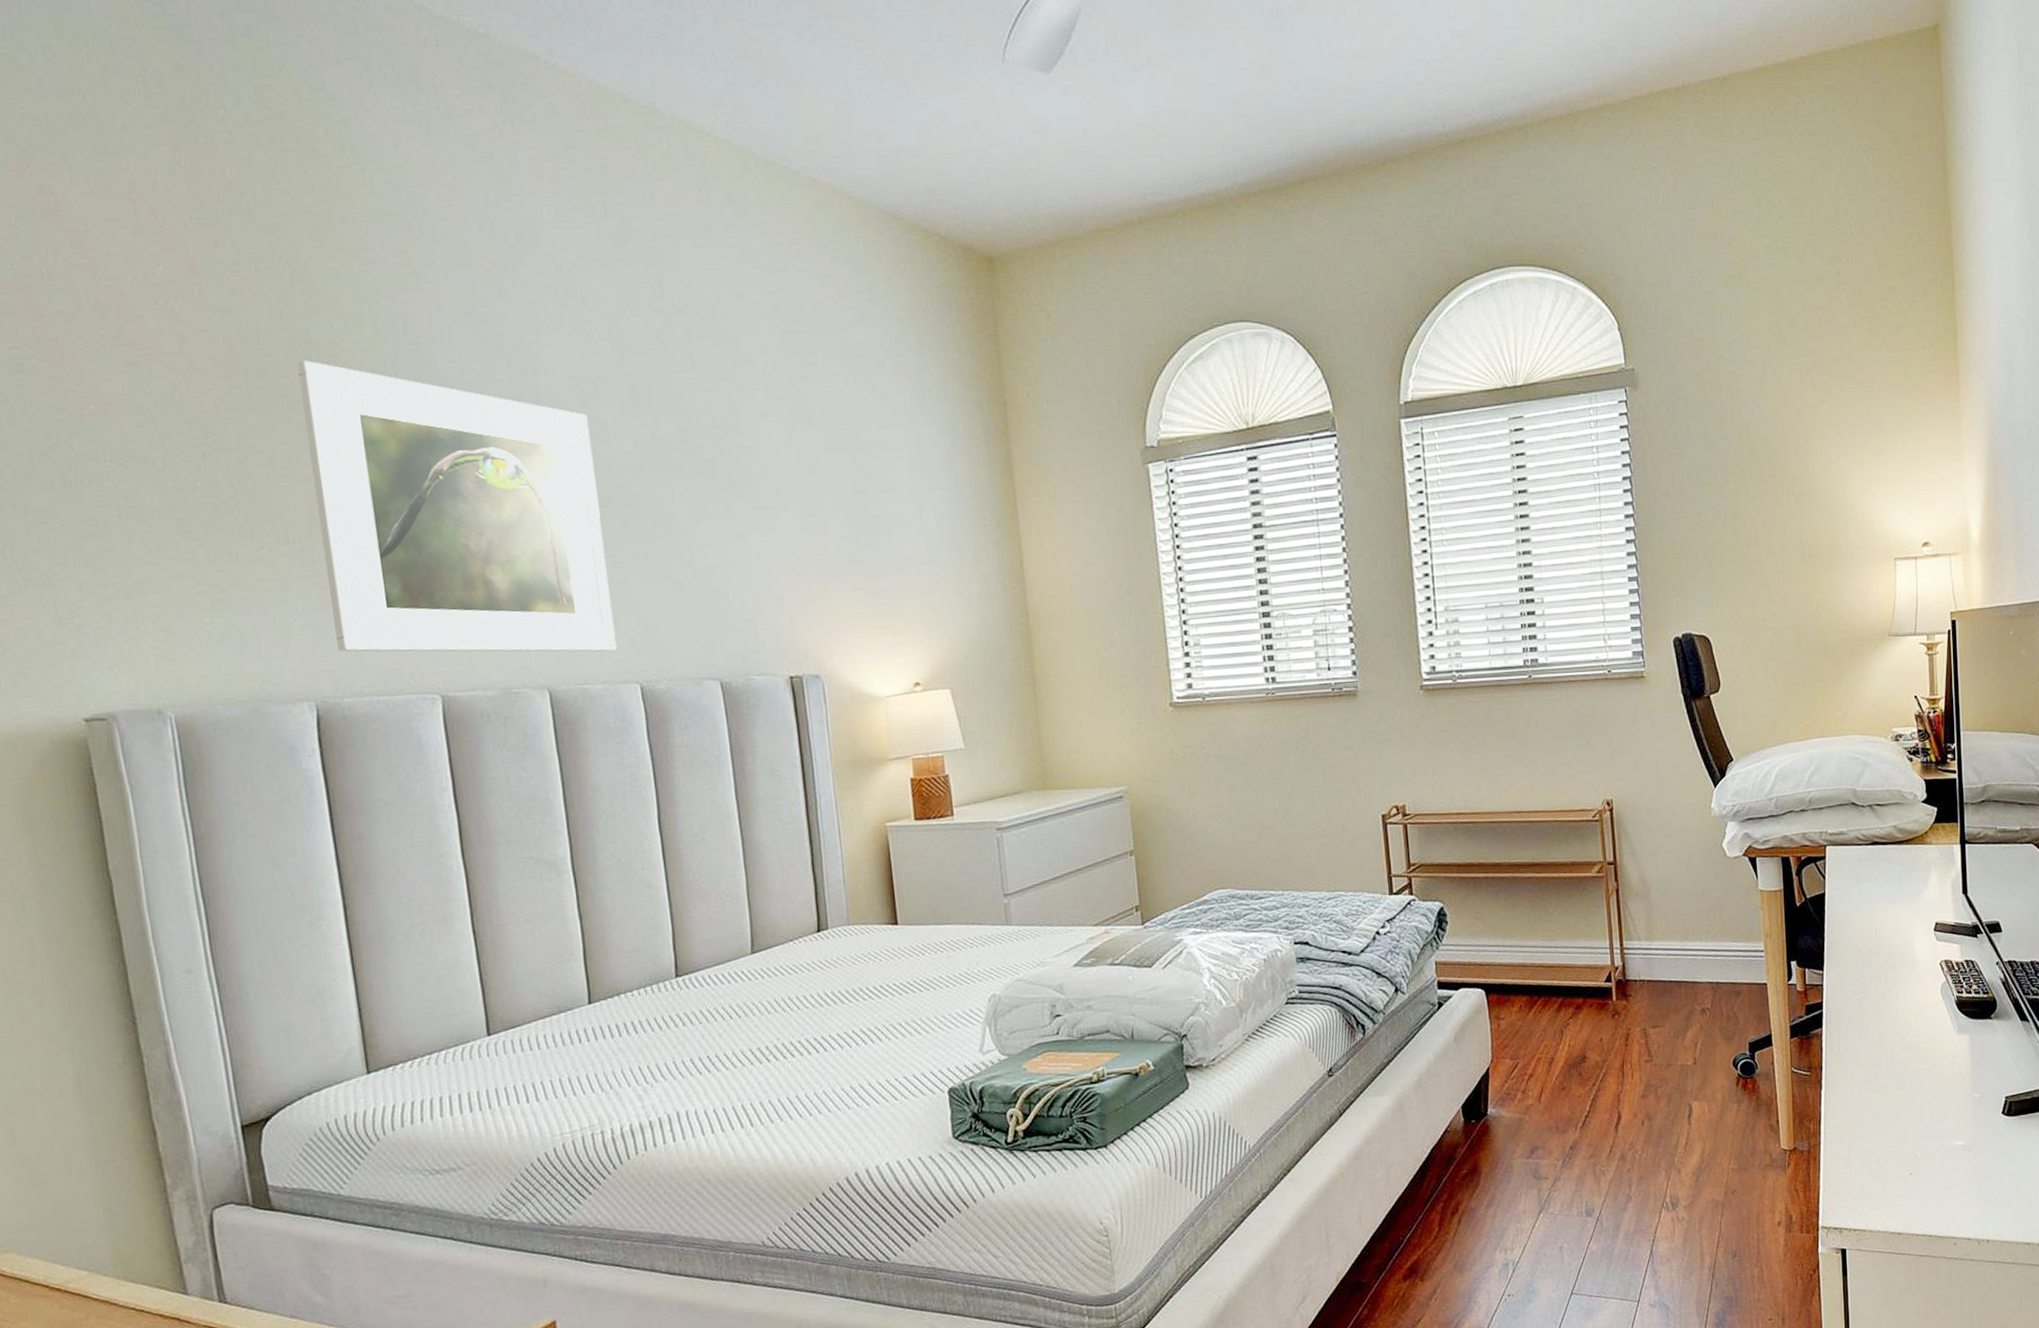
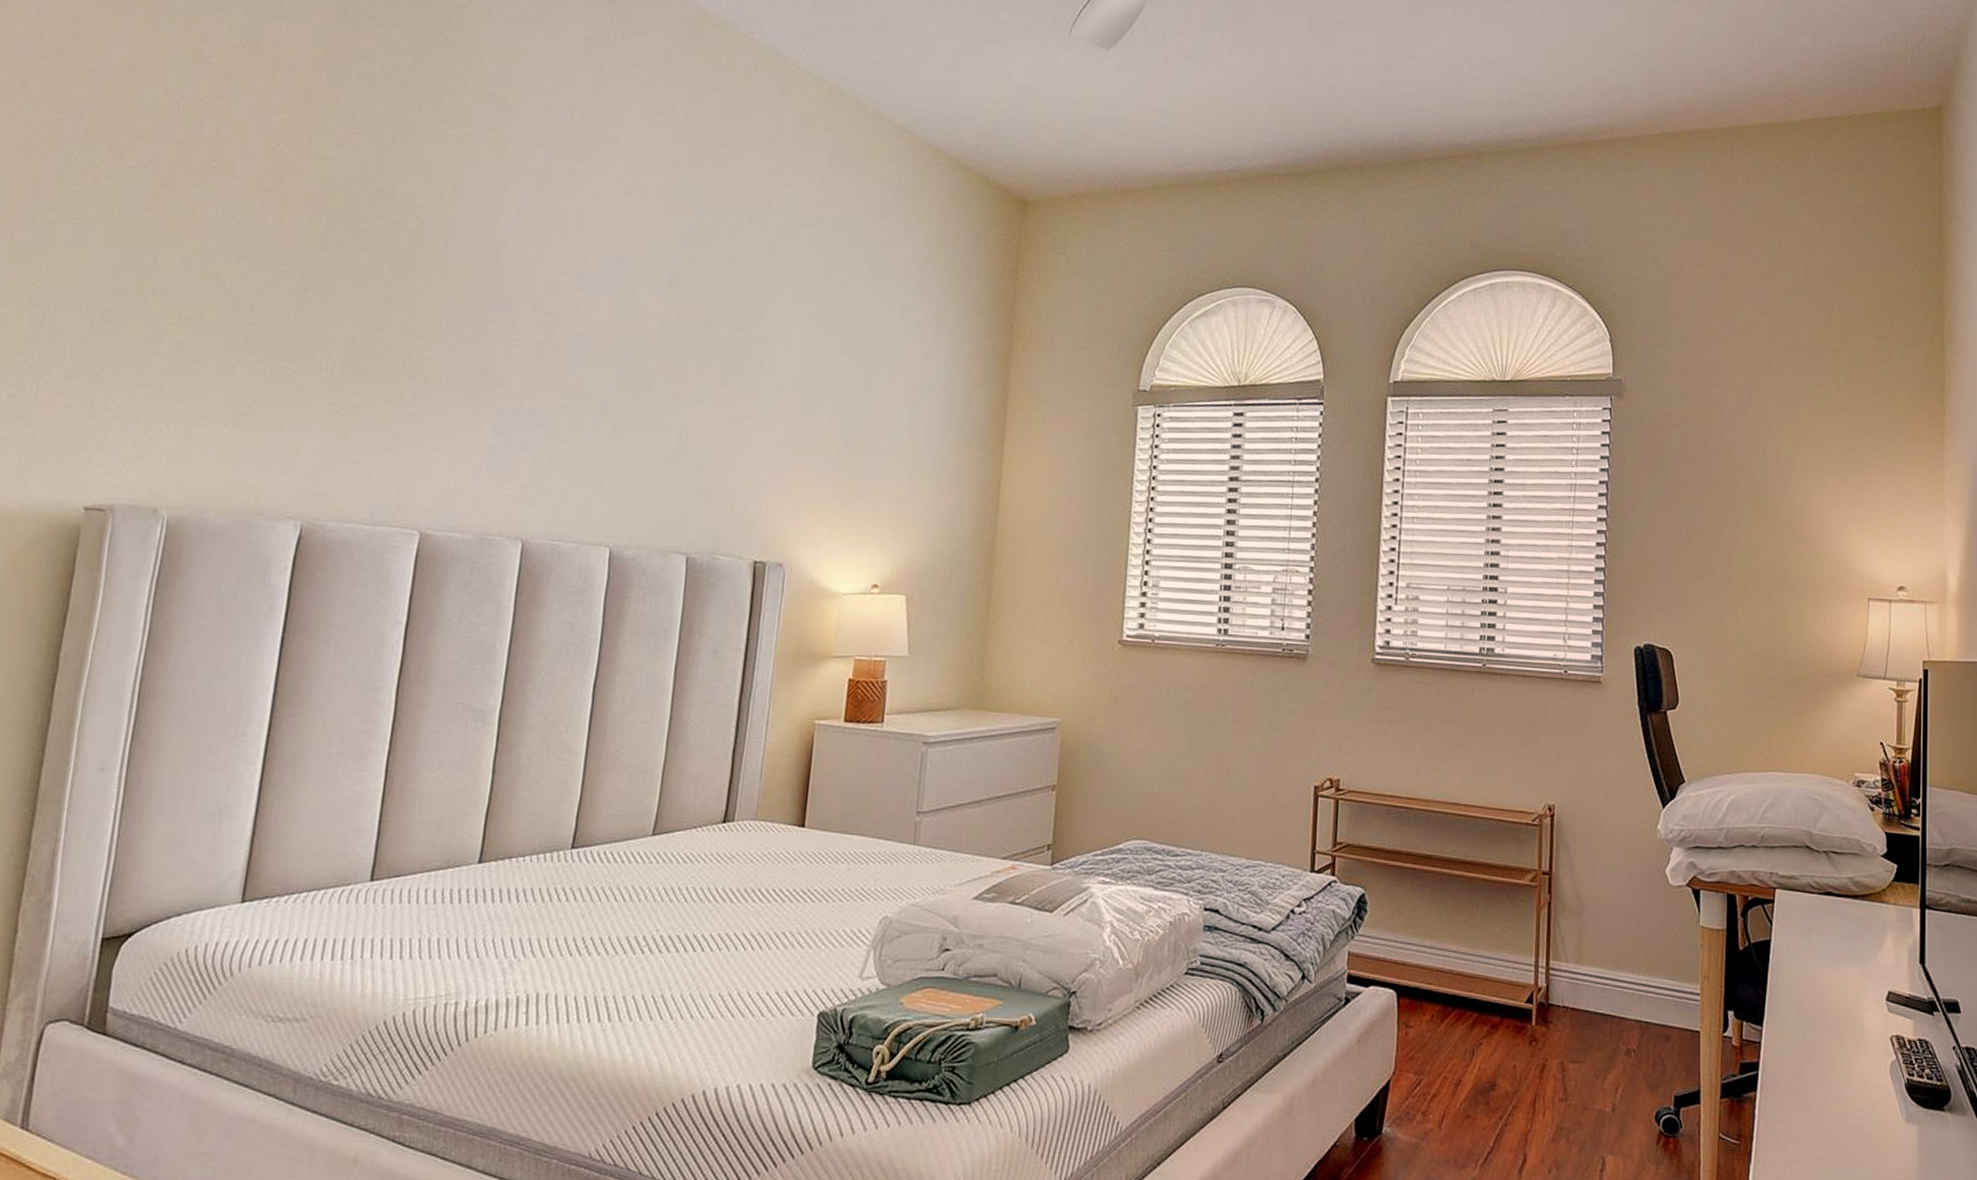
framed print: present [296,360,617,652] -> none [337,211,624,513]

